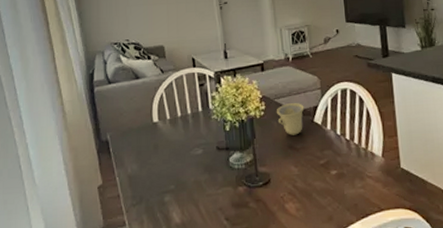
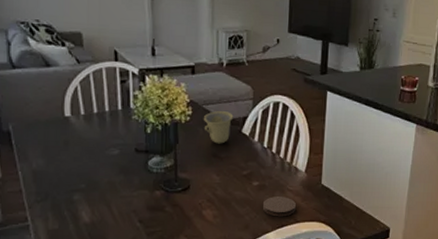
coaster: none [343,184,379,206] -> present [262,196,297,217]

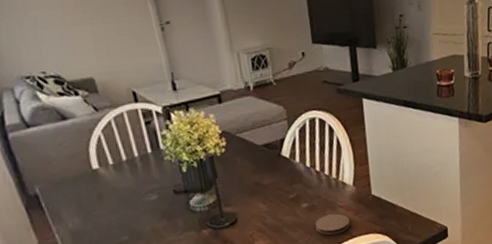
cup: present [204,111,234,144] -> none [239,136,270,172]

